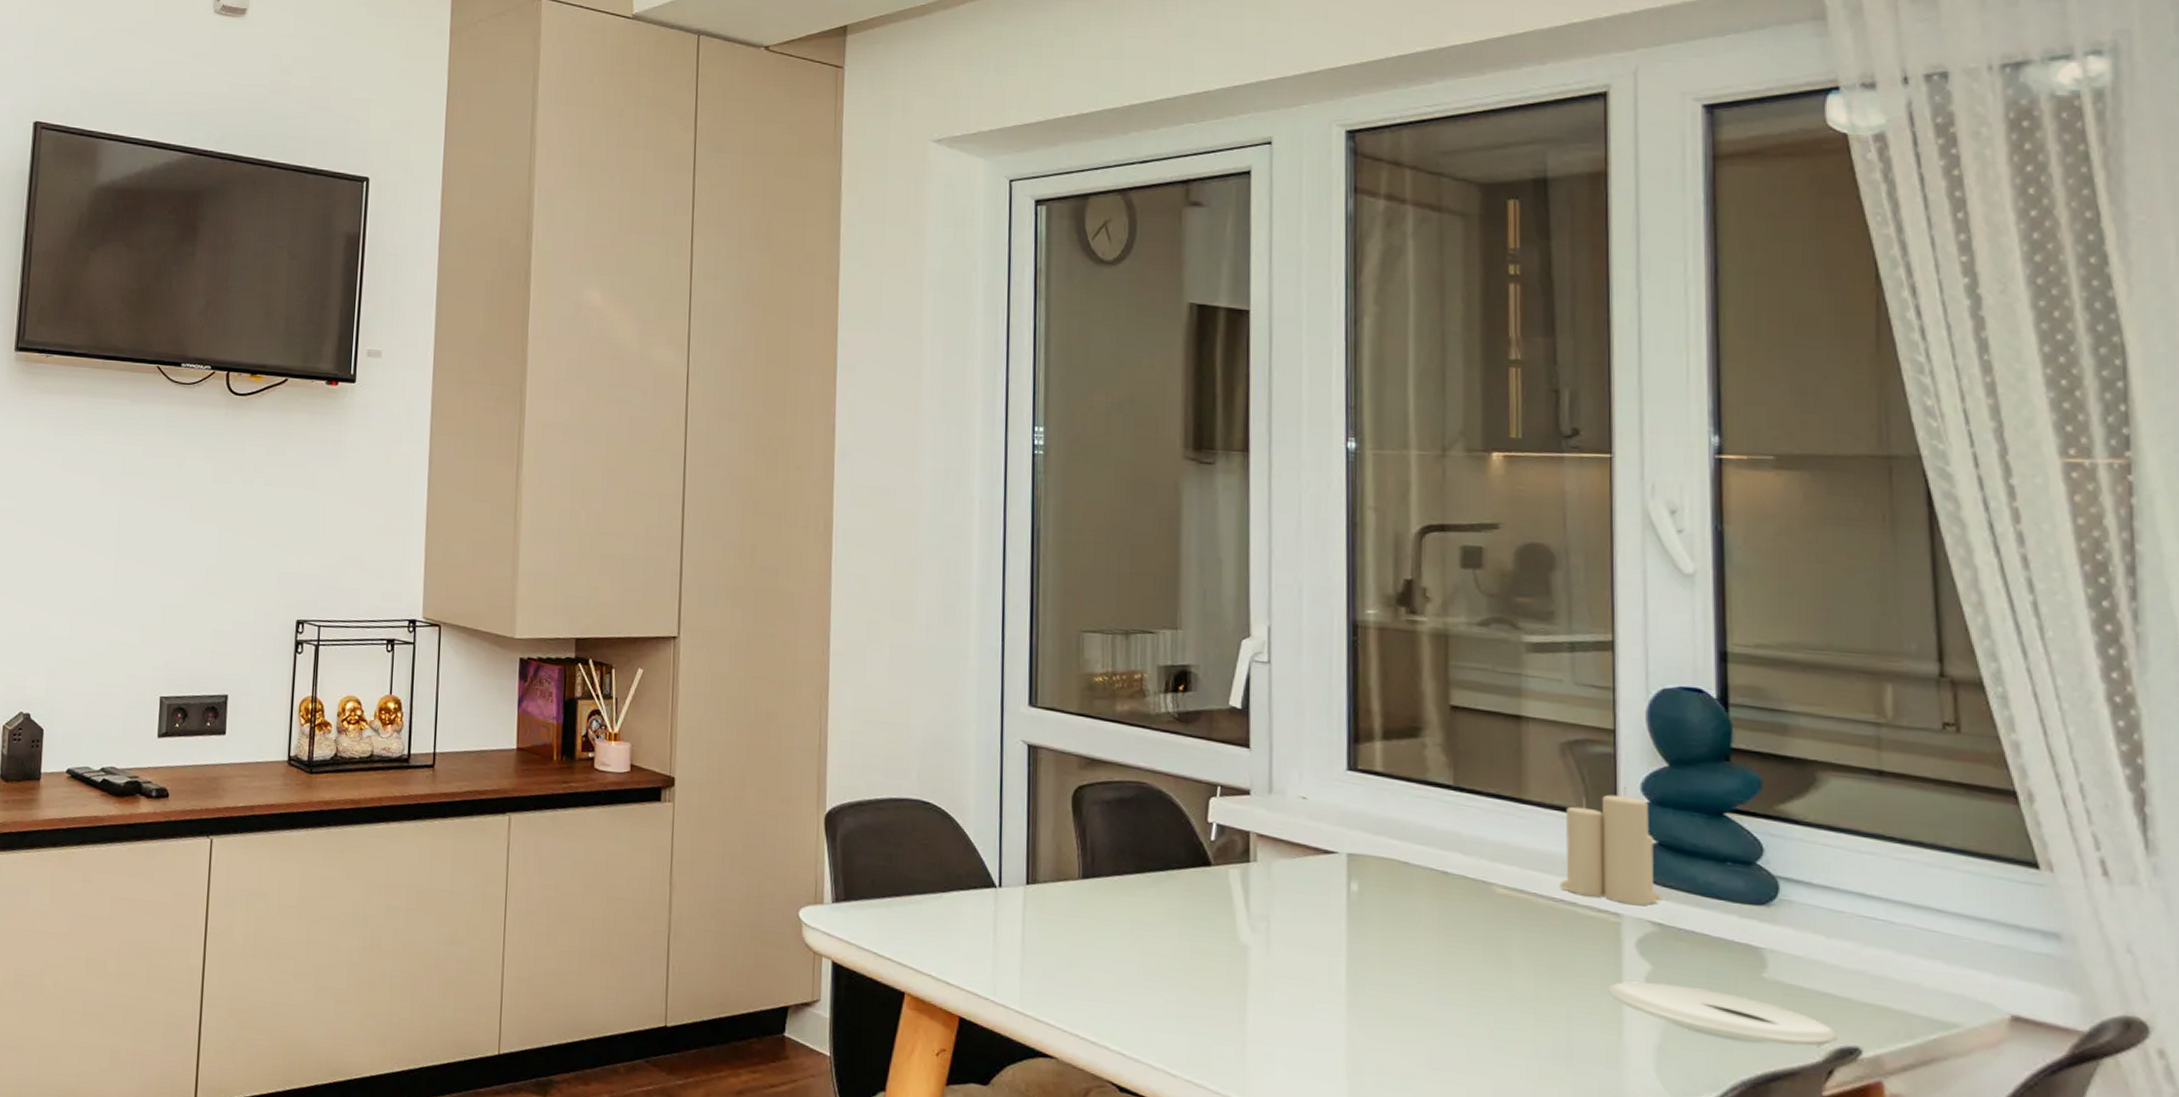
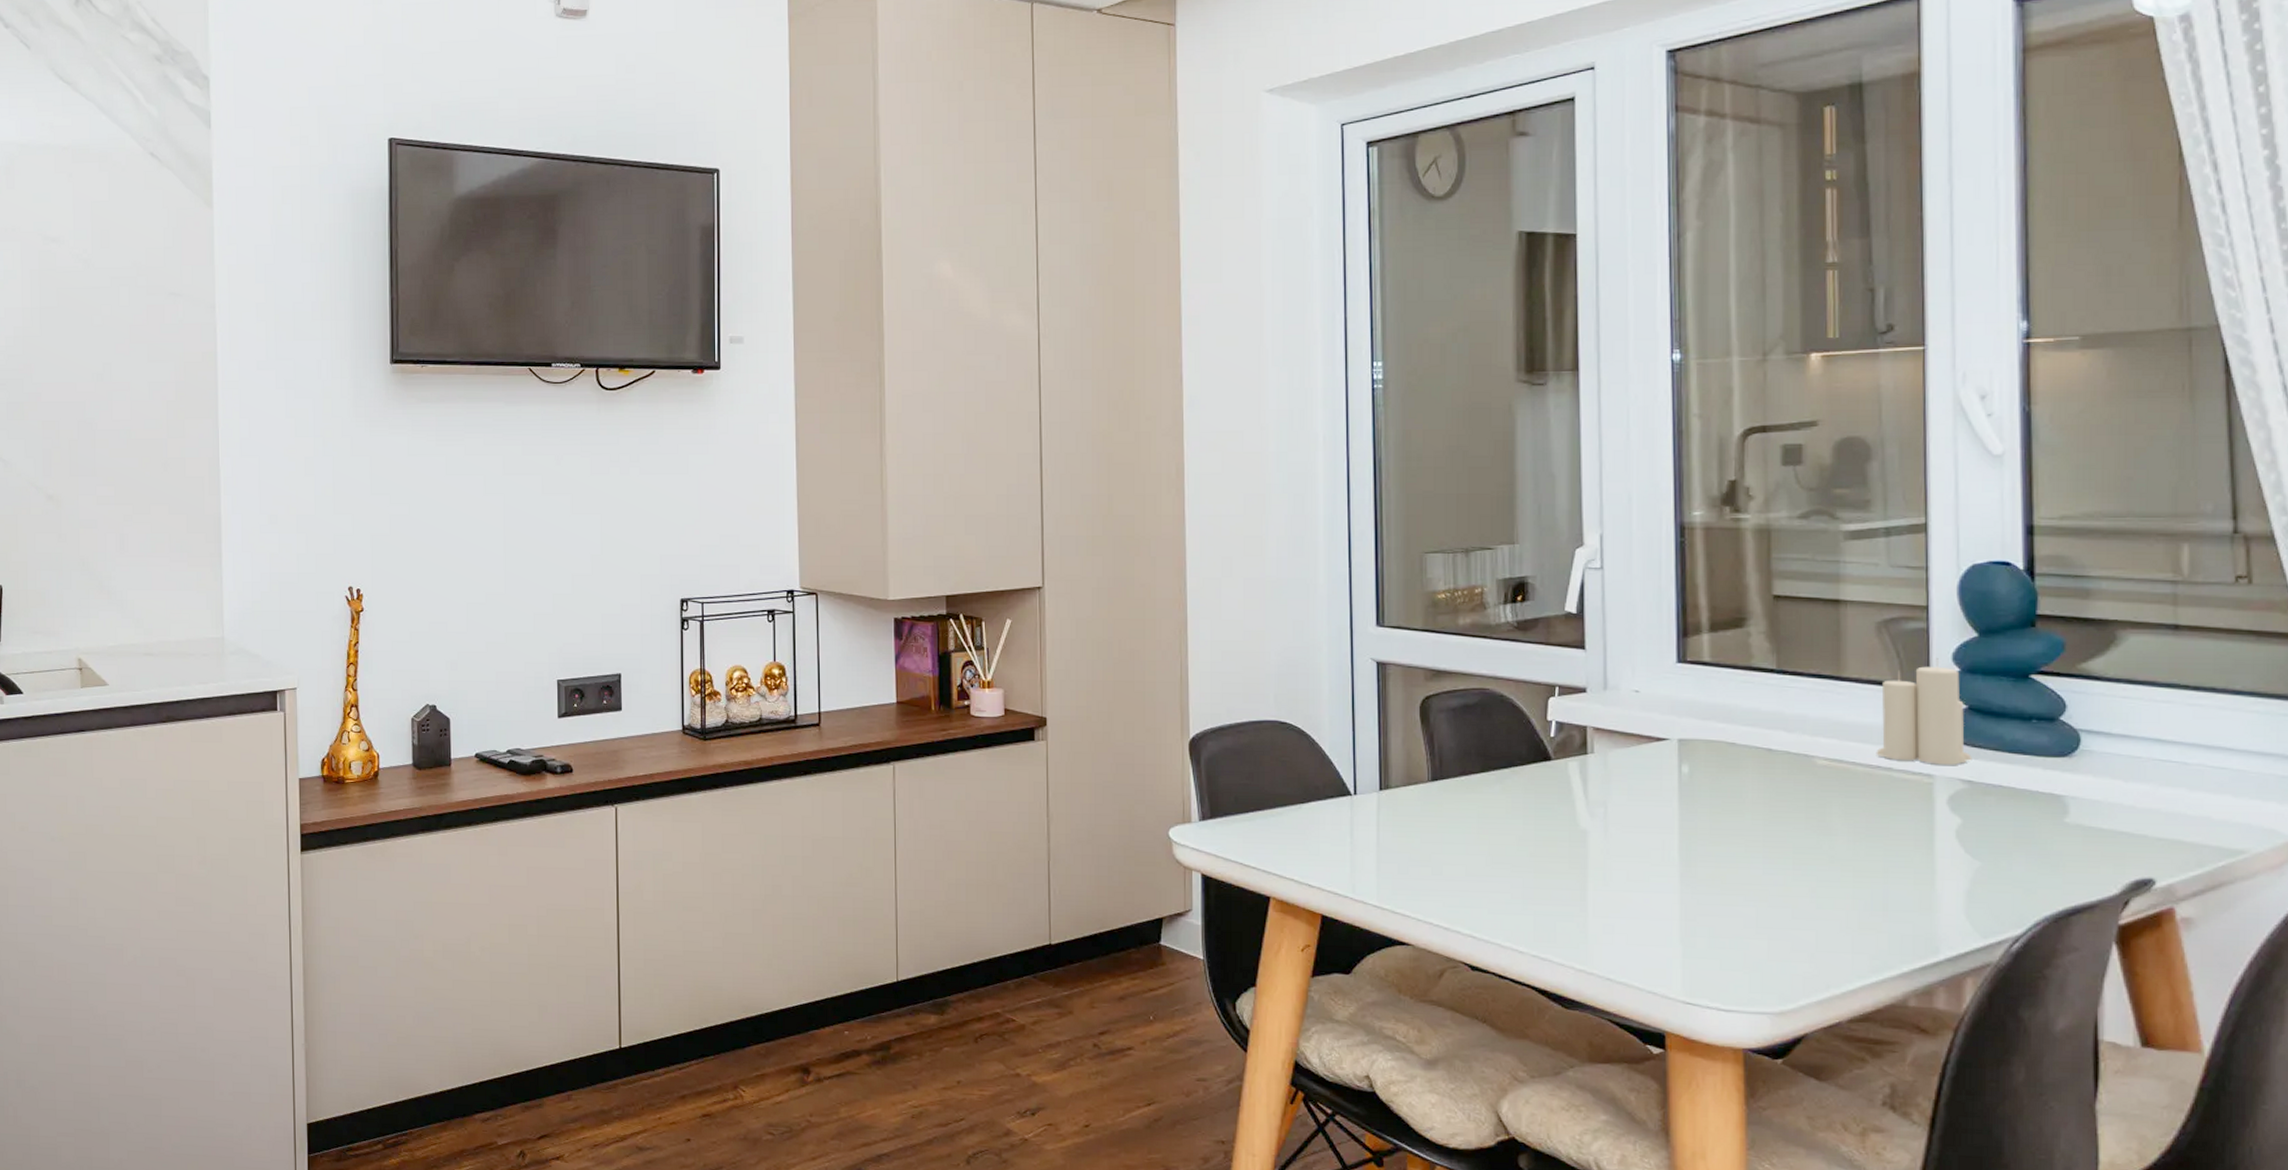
plate: present [1608,981,1836,1046] -> none [1922,834,2132,883]

